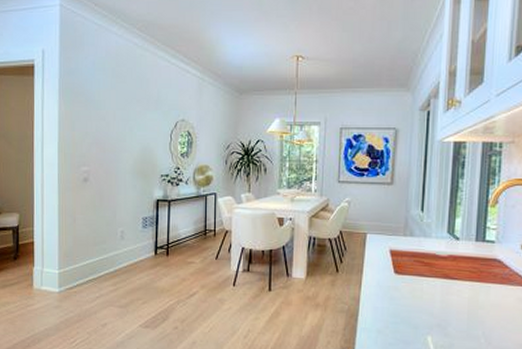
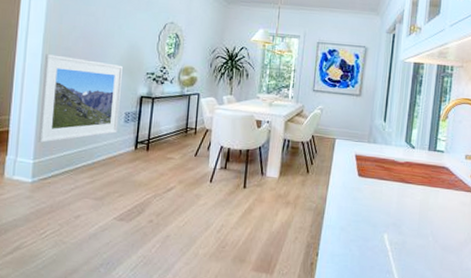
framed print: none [61,163,137,252] -> present [38,54,123,143]

